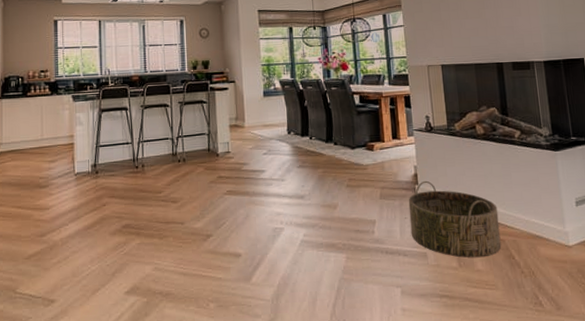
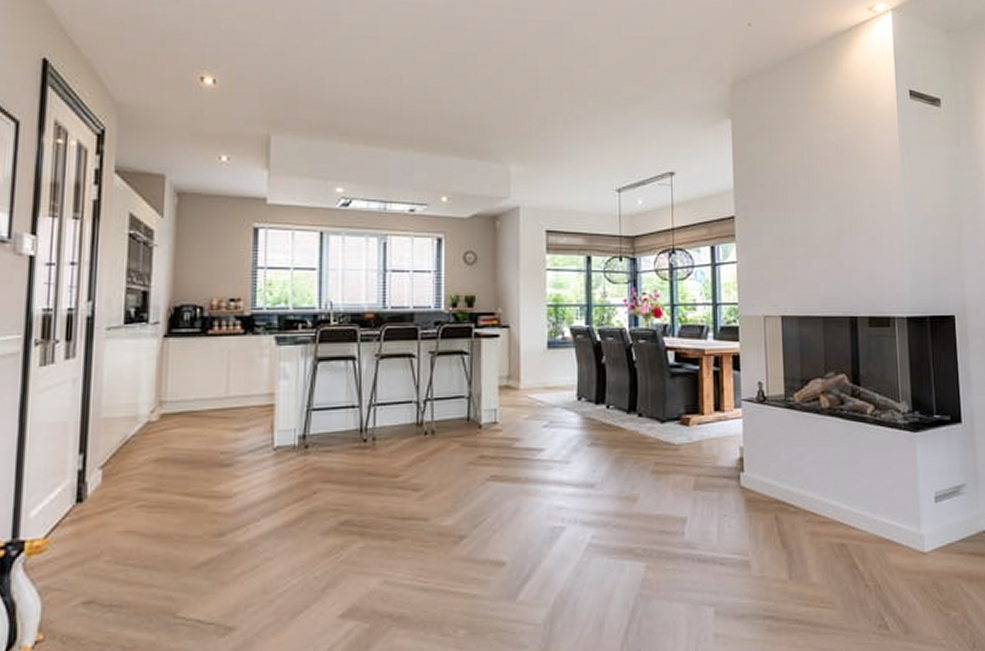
basket: present [408,180,501,258] -> none [730,466,843,567]

